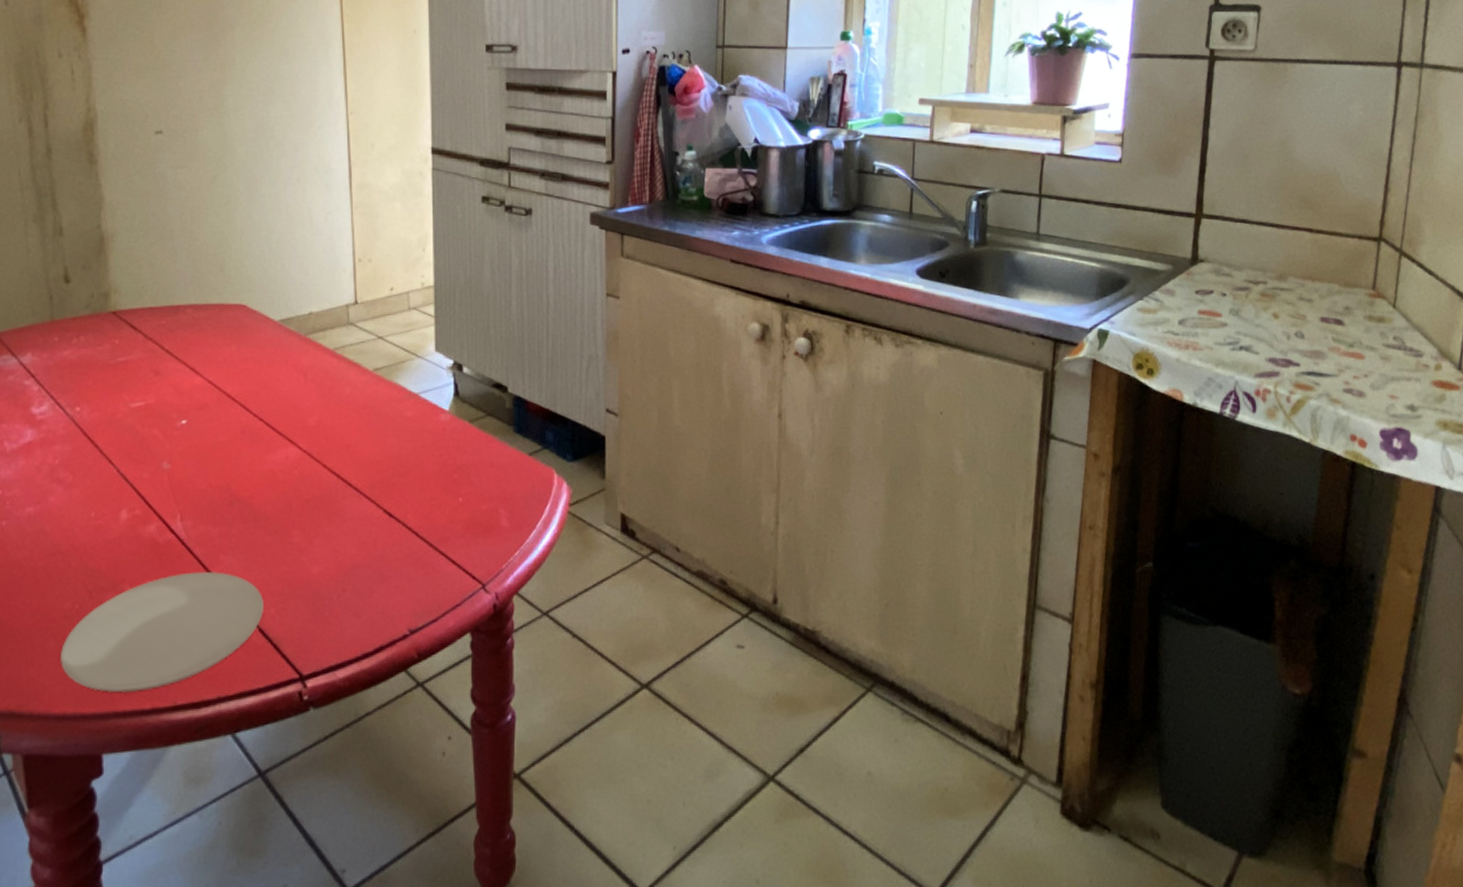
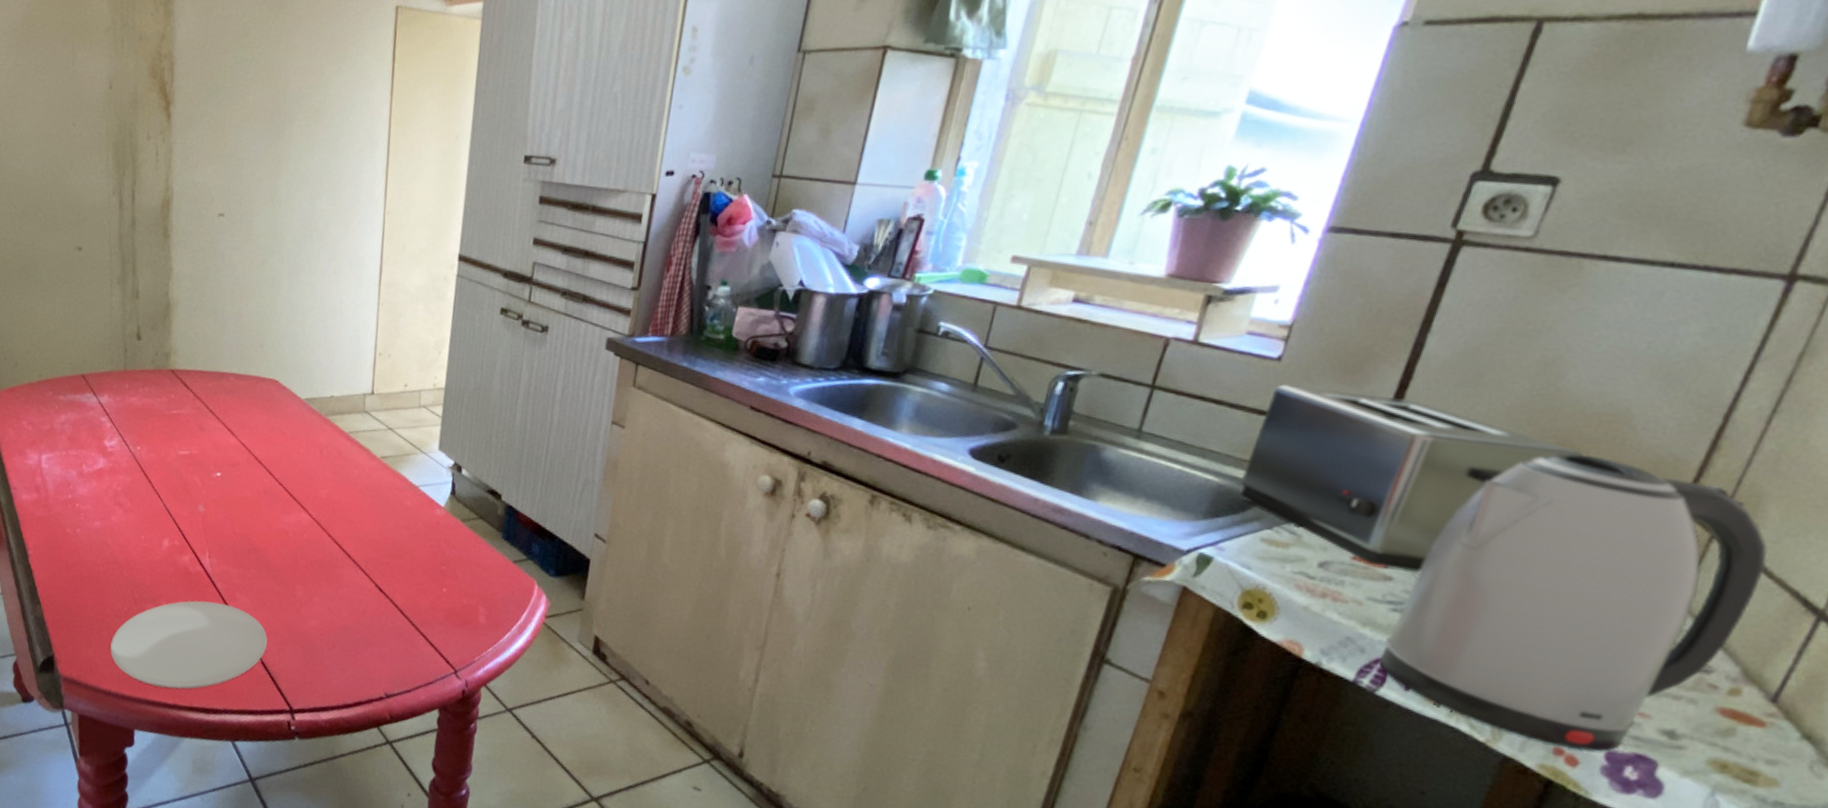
toaster: none [1115,180,1318,316] -> present [1241,384,1584,572]
kettle: none [1233,207,1433,434] -> present [1380,453,1768,751]

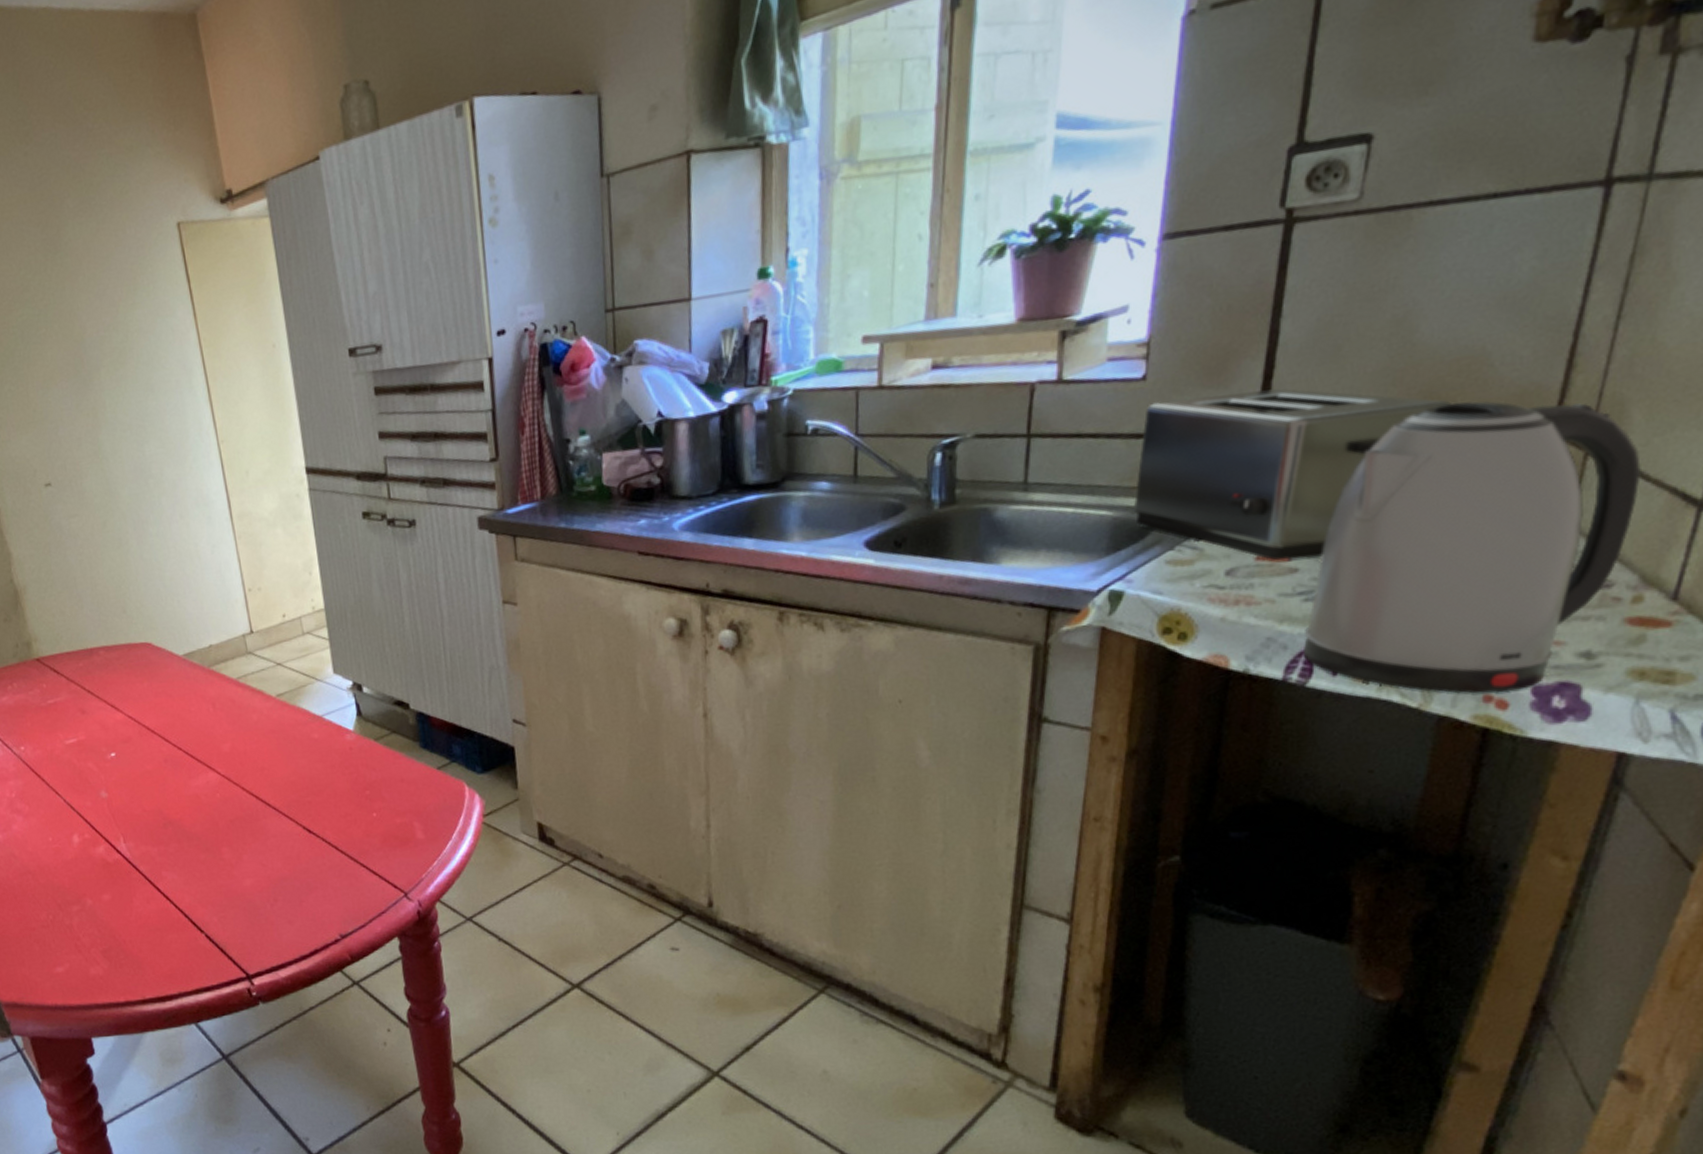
plate: present [110,600,268,690] -> none [44,885,207,989]

